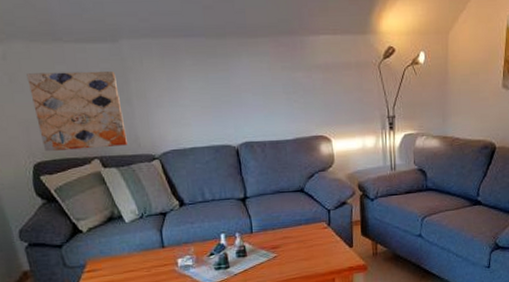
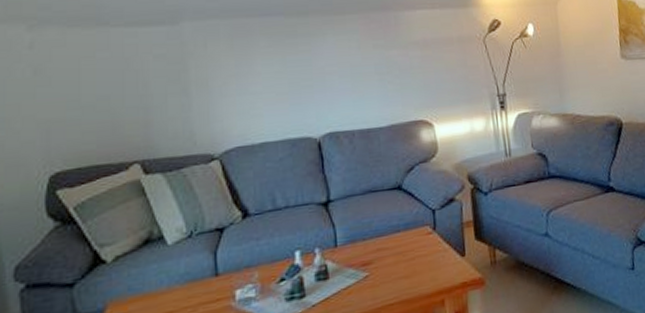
wall art: present [26,71,128,151] -> none [57,57,179,157]

